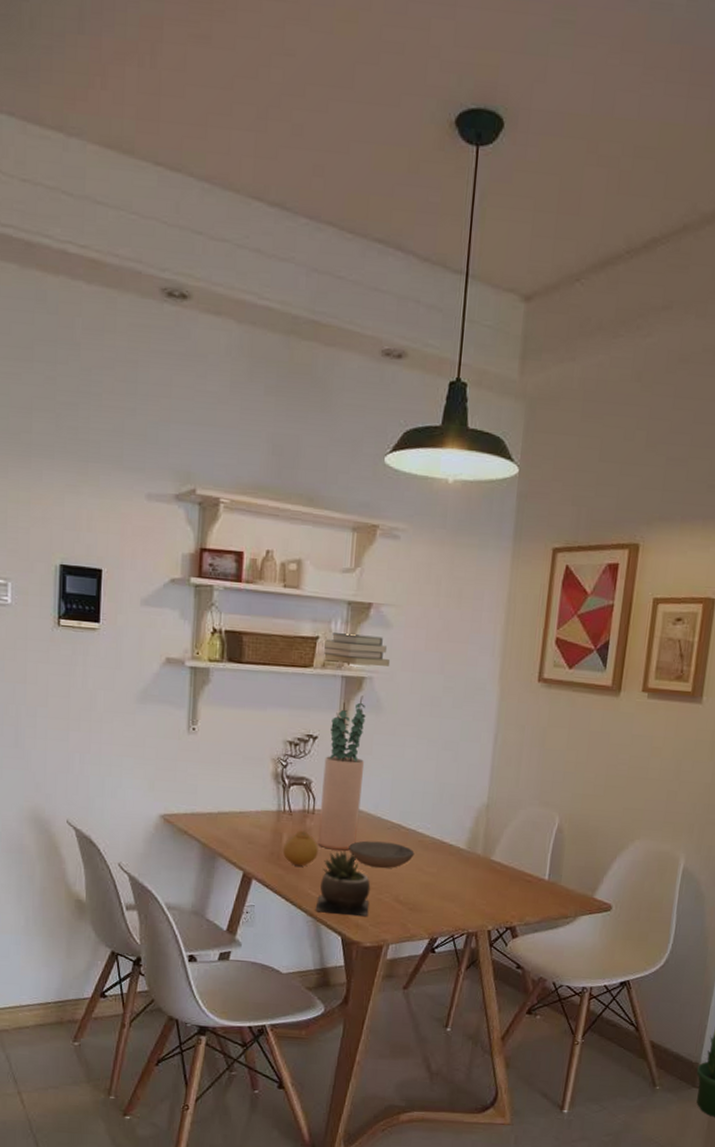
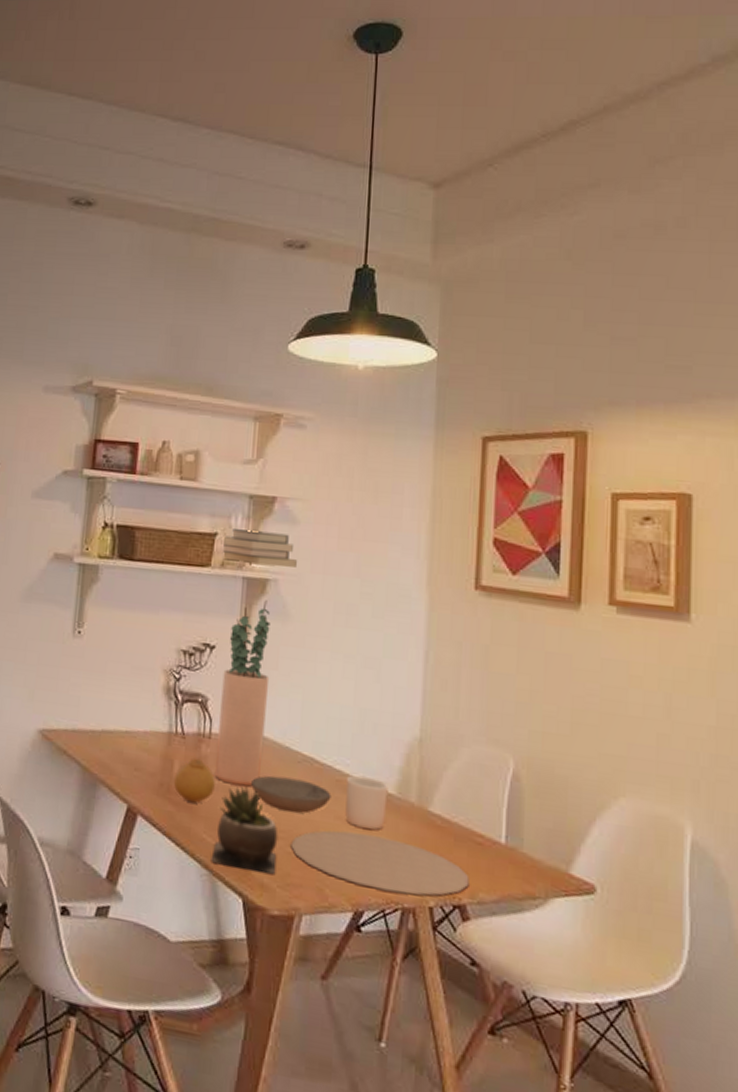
placemat: none [381,879,520,923] -> present [290,830,470,897]
mug: none [425,836,461,877] -> present [345,775,389,830]

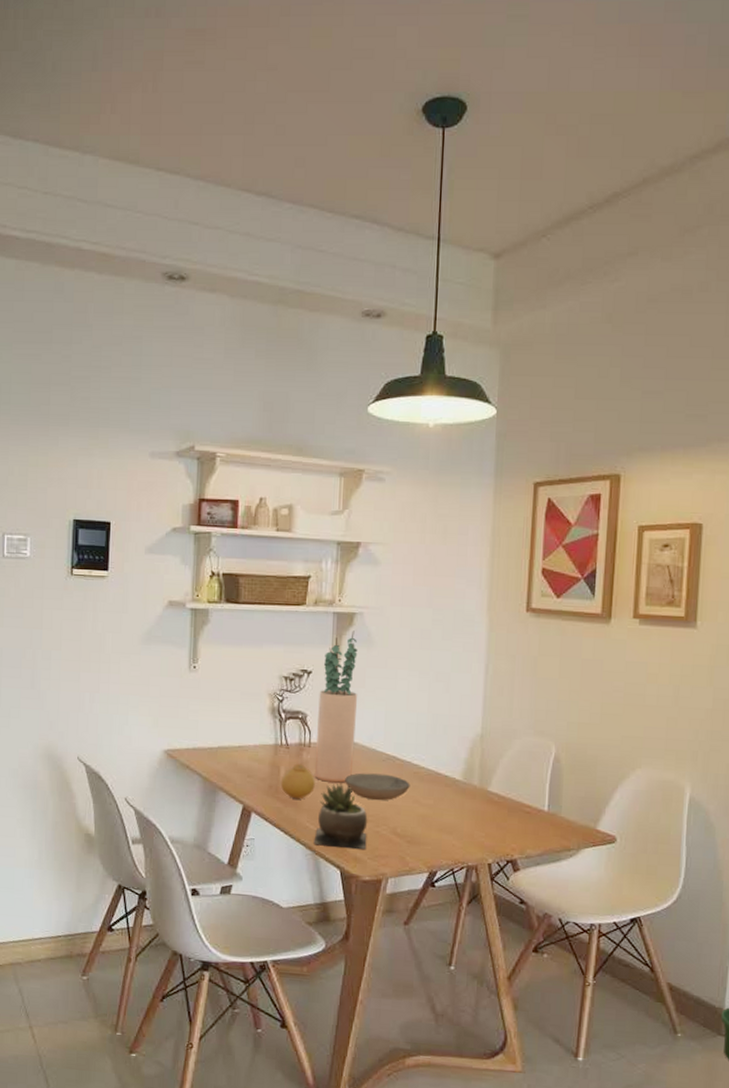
books: present [221,529,297,569] -> none [314,572,379,603]
placemat: present [290,830,470,897] -> none [378,811,520,856]
mug: present [345,775,389,830] -> none [421,768,456,809]

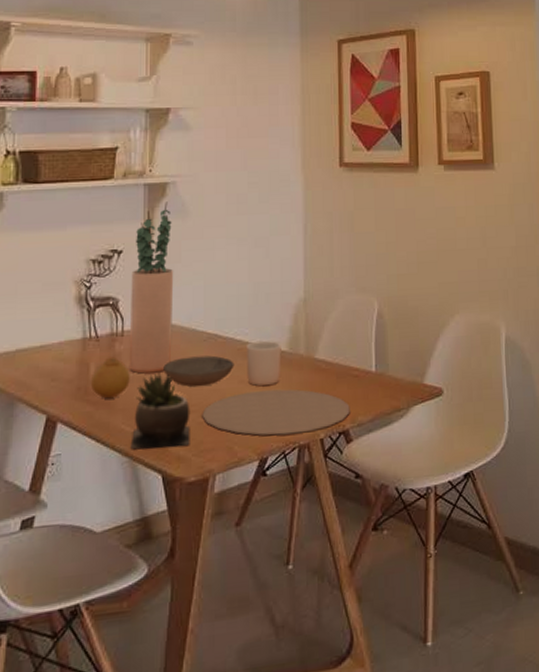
placemat: none [378,811,520,856] -> present [202,389,350,436]
mug: none [421,768,456,809] -> present [247,341,282,387]

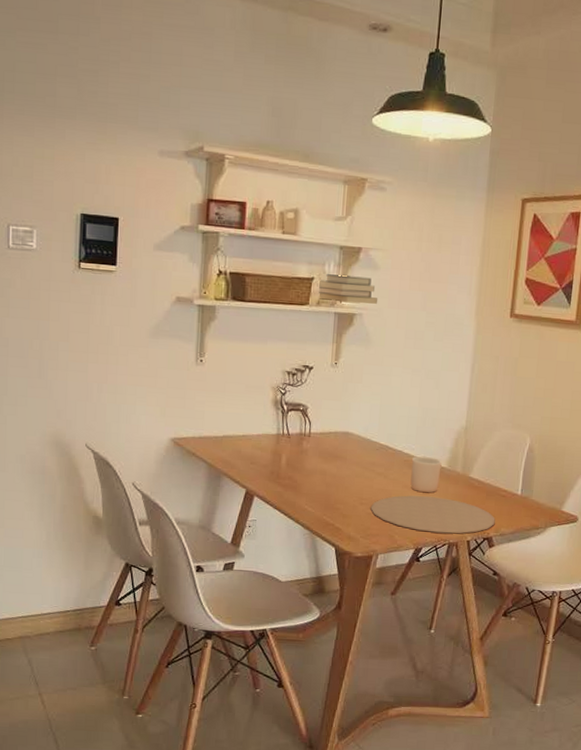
fruit: present [90,356,130,399] -> none [281,451,314,484]
books: none [122,140,192,172] -> present [317,274,377,305]
vase: present [129,202,174,374] -> none [313,330,356,470]
succulent plant: present [130,372,190,449] -> none [311,469,362,529]
bowl: present [163,355,234,387] -> none [341,460,401,485]

